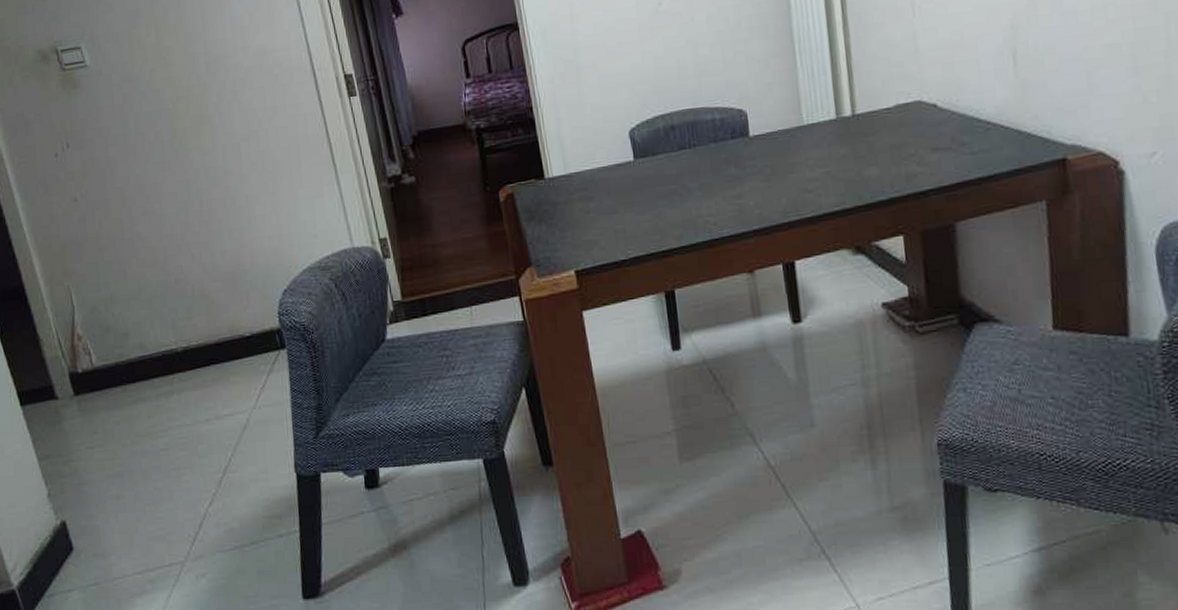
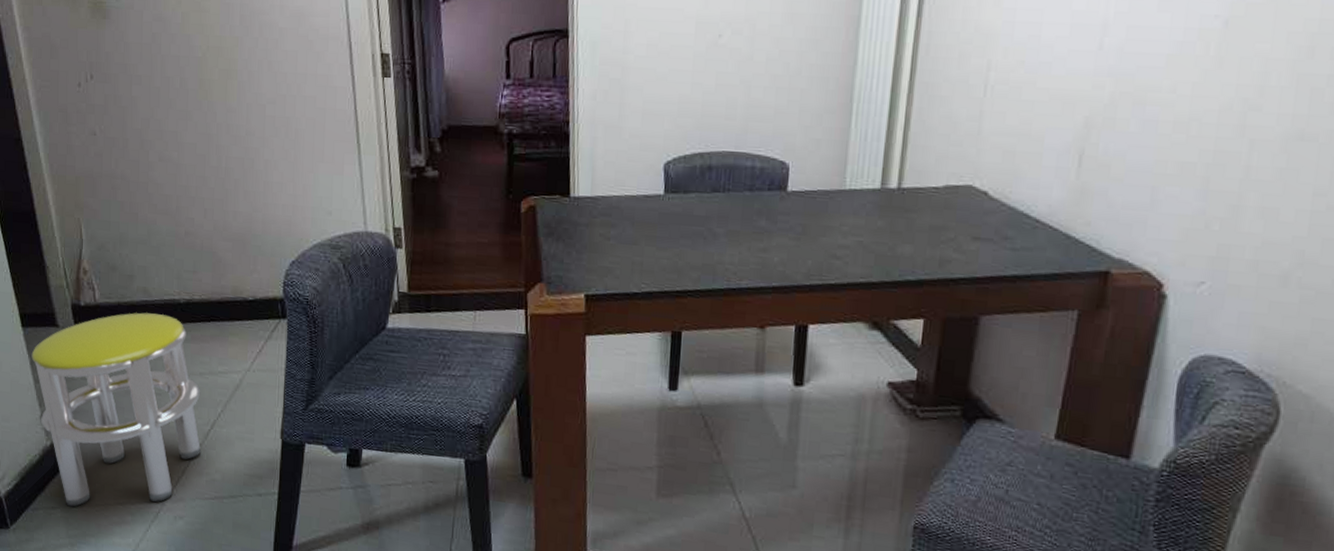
stool: none [33,366,216,586] -> present [31,312,201,507]

